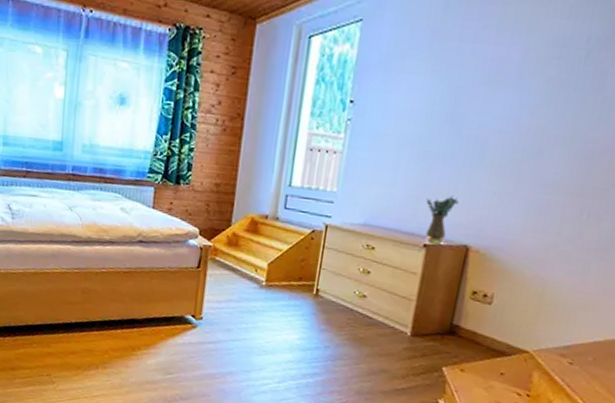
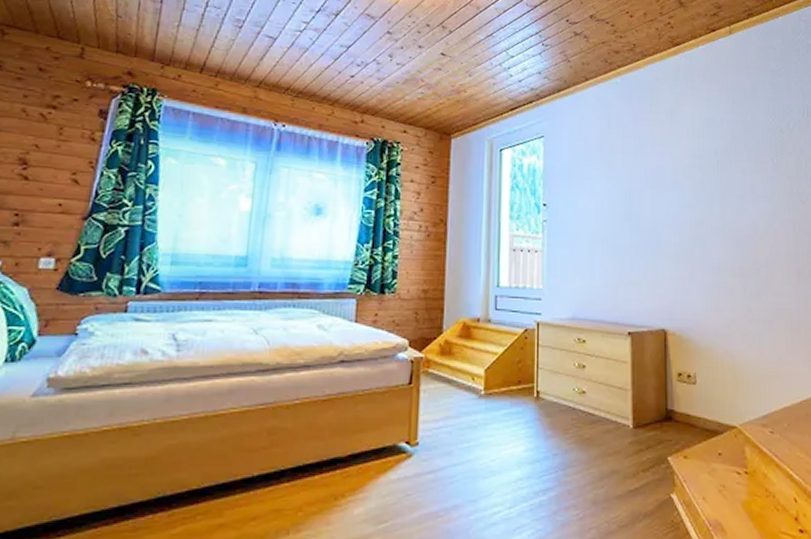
vase: present [426,195,459,245] -> none [622,284,649,332]

